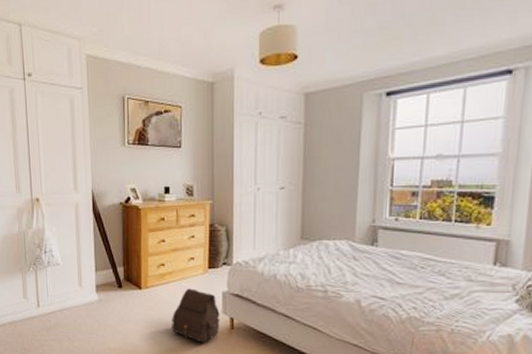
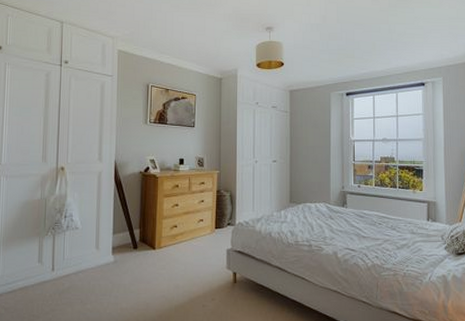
satchel: present [172,288,220,343] -> none [182,247,225,298]

